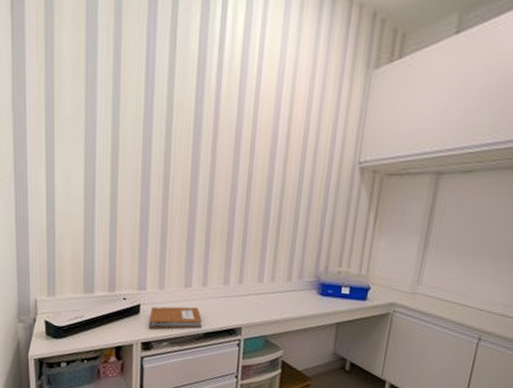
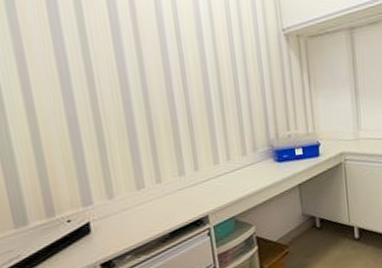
notebook: present [148,306,202,330] -> none [103,207,165,246]

